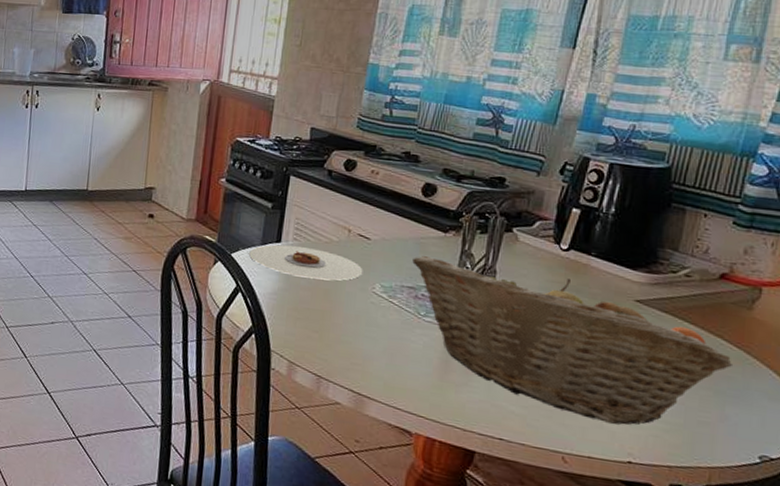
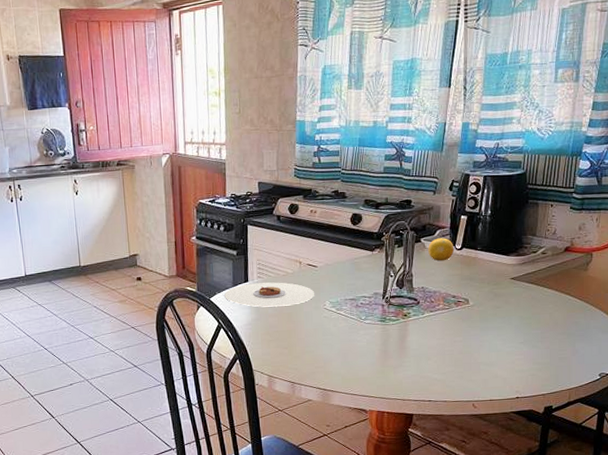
fruit basket: present [412,256,732,425] -> none [351,270,577,373]
fruit: none [521,231,559,262] -> present [428,238,455,261]

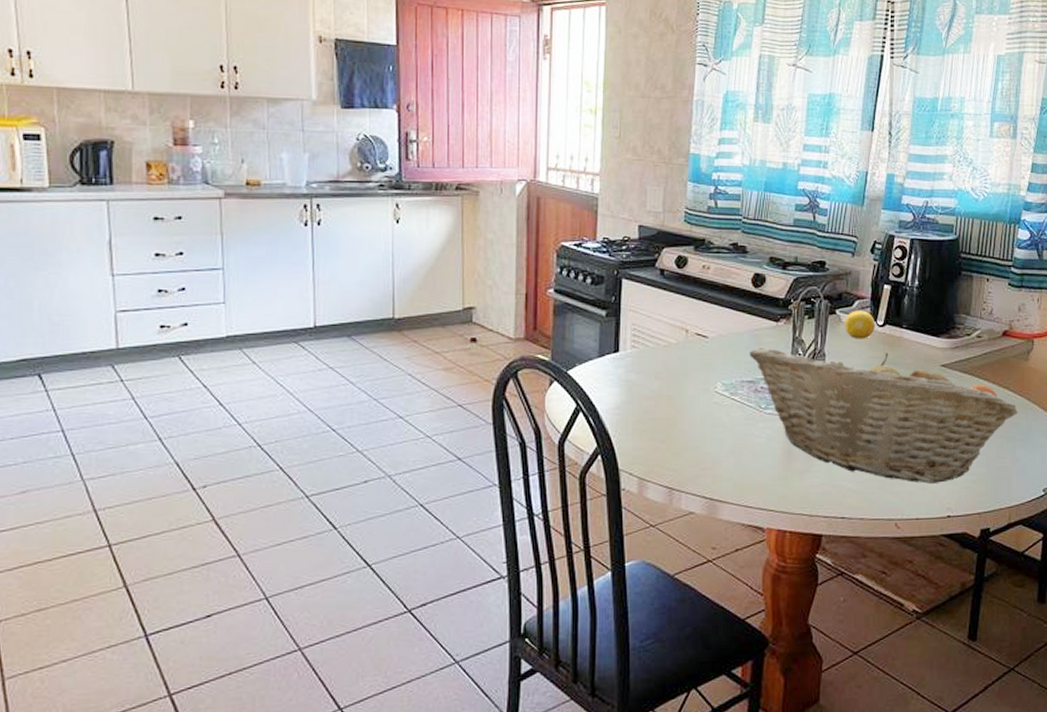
plate: present [224,282,315,307] -> none [587,354,704,386]
fruit basket: none [351,270,577,373] -> present [749,348,1018,483]

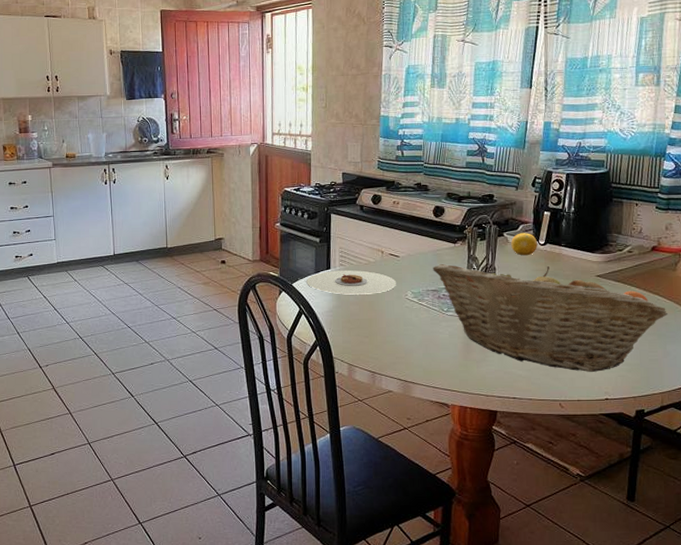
plate: none [587,354,704,386] -> present [306,270,397,295]

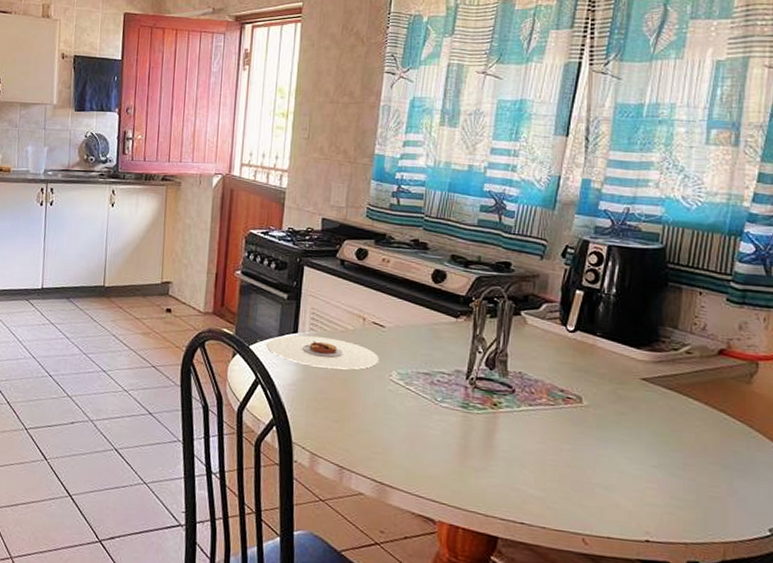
fruit basket: present [433,264,667,372] -> none [427,342,737,504]
fruit: present [511,233,538,256] -> none [530,313,566,344]

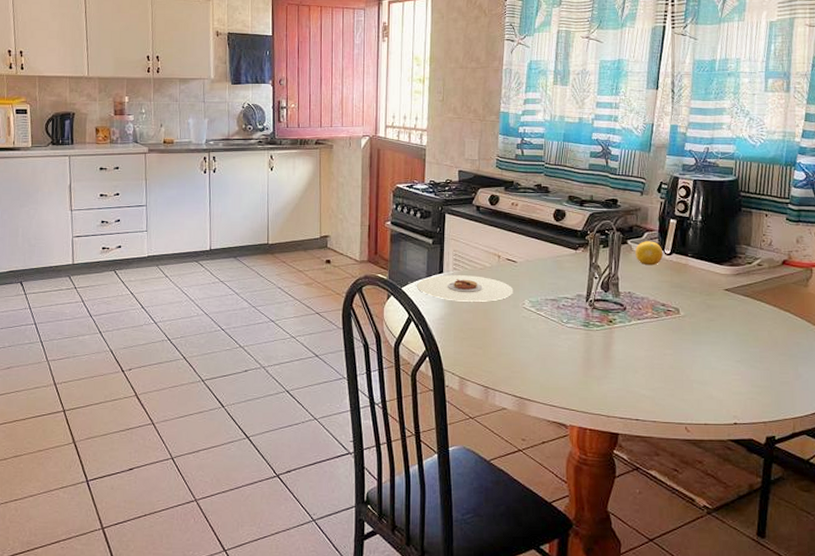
fruit: none [530,313,566,344] -> present [635,241,664,266]

